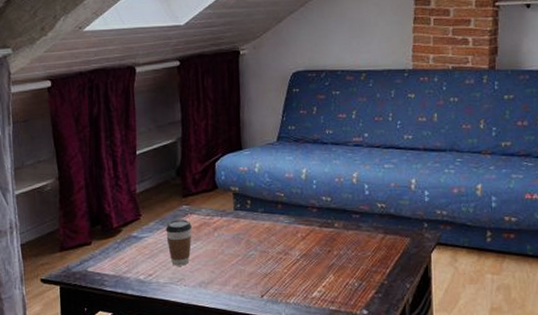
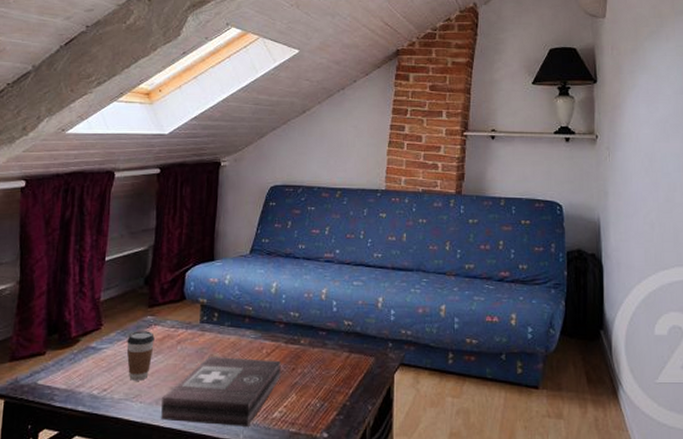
first aid kit: none [205,242,317,306] -> present [161,357,281,426]

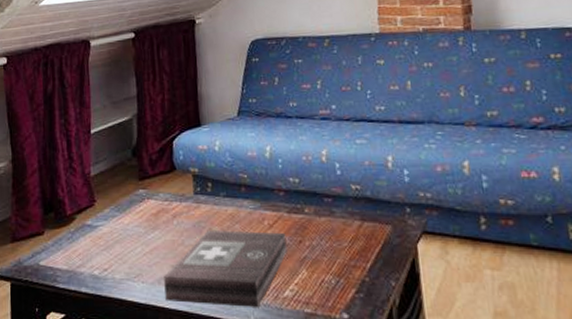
coffee cup: present [126,331,155,381] -> none [121,205,150,259]

